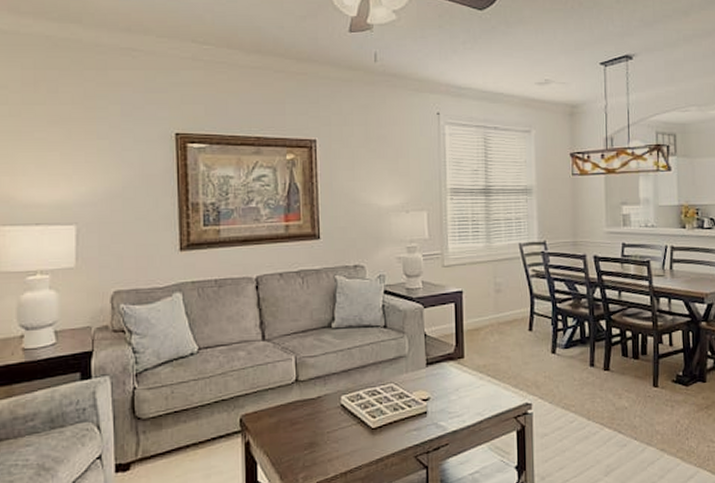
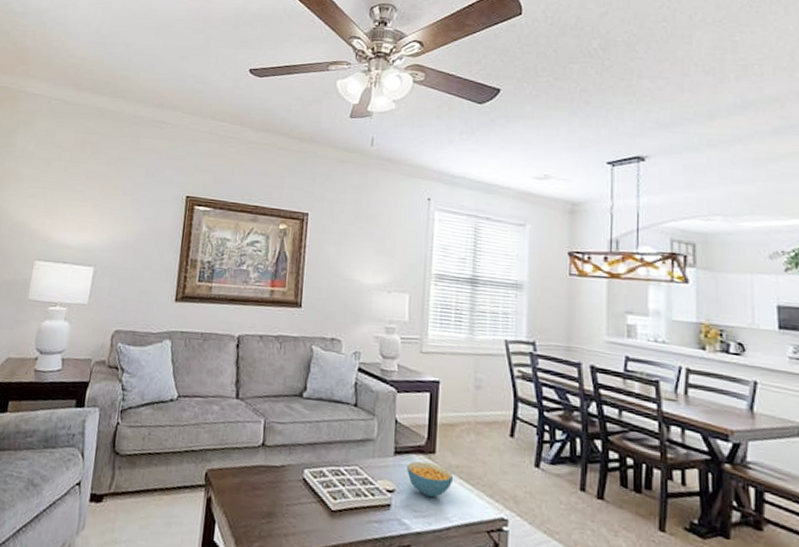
cereal bowl: none [439,367,482,399] -> present [407,461,454,498]

